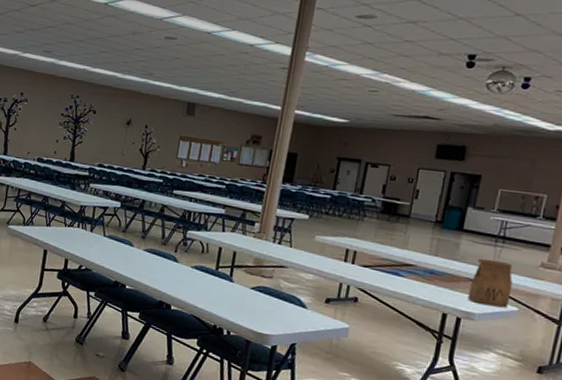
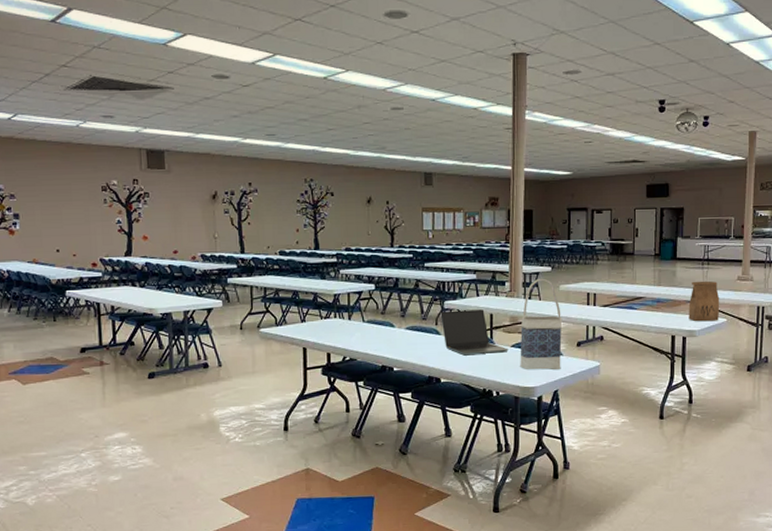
laptop: none [181,240,247,293] -> present [440,309,508,356]
bag: none [257,224,313,323] -> present [520,278,563,370]

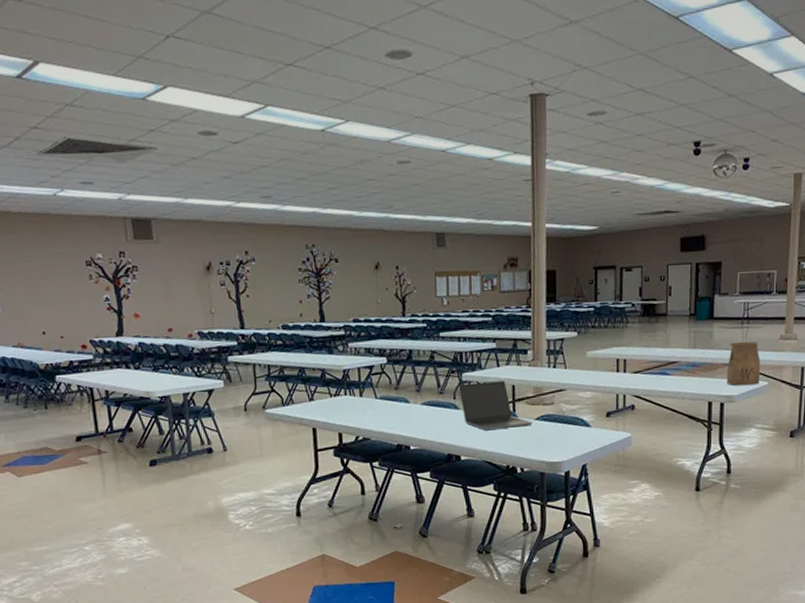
bag: present [520,278,563,370] -> none [545,344,590,444]

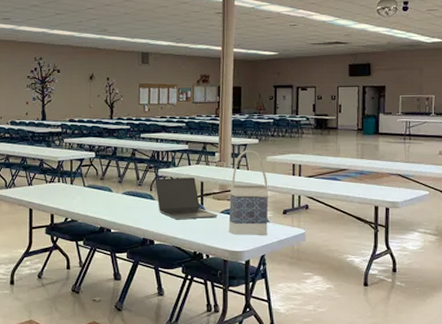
bag: none [545,344,590,444] -> present [228,149,269,235]
paper bag: present [726,341,761,386] -> none [391,155,422,194]

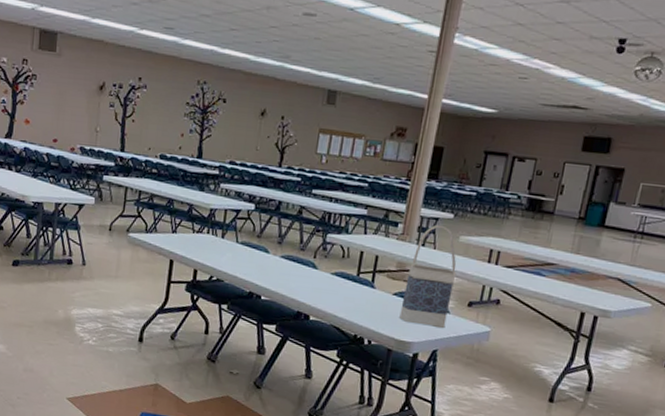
laptop: present [155,177,218,220] -> none [320,244,389,299]

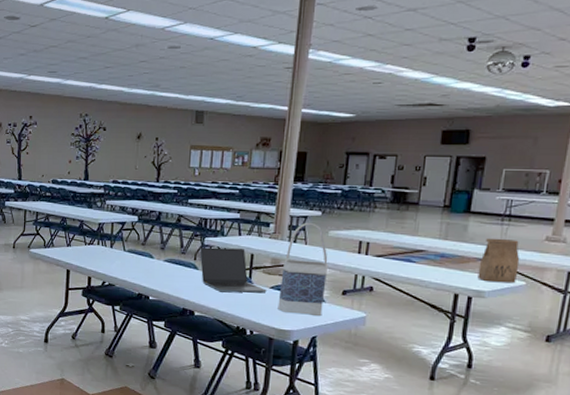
laptop: none [320,244,389,299] -> present [200,247,267,293]
paper bag: none [605,255,649,305] -> present [477,238,520,284]

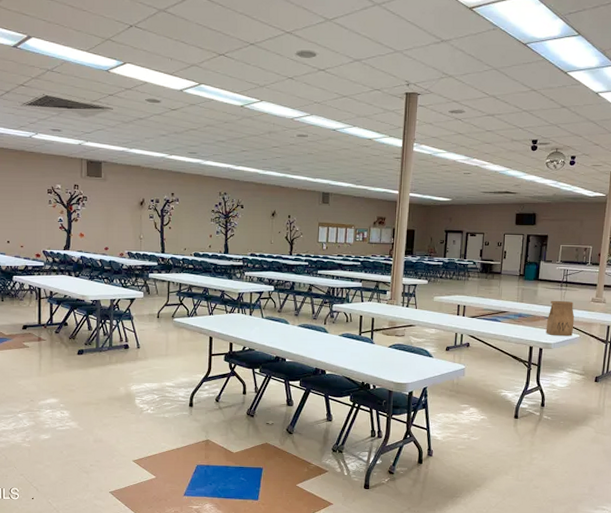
laptop: present [200,247,267,293] -> none [329,313,386,353]
bag: present [278,222,329,316] -> none [395,289,435,369]

